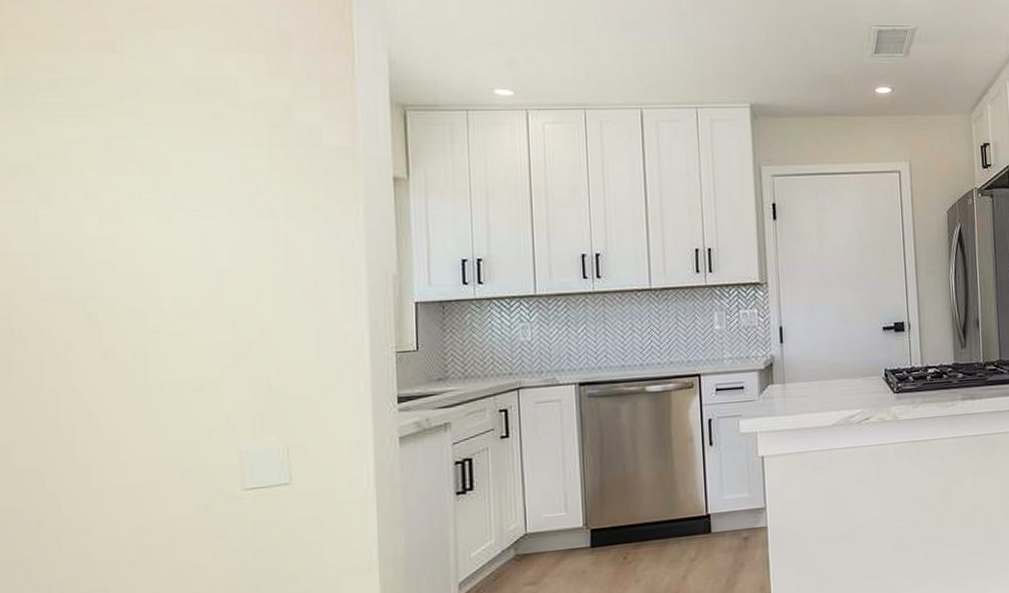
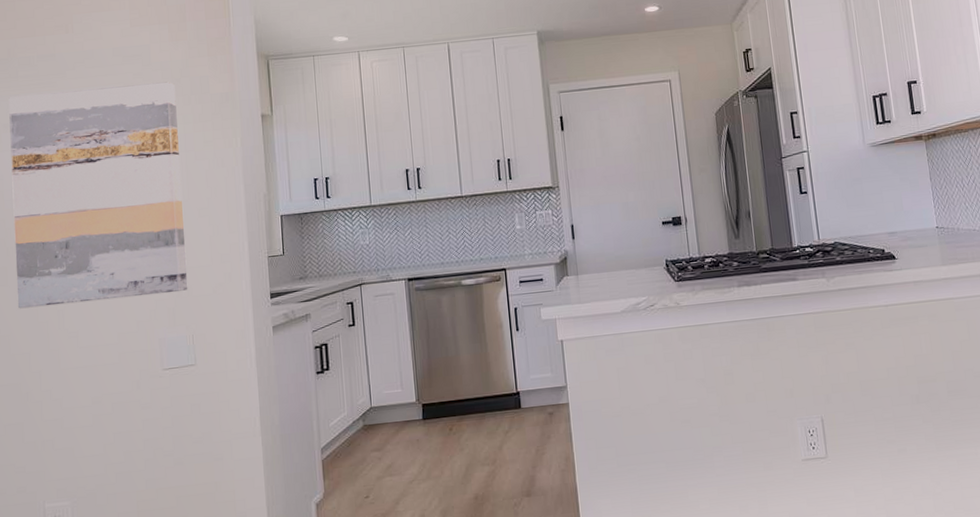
wall art: none [19,127,283,411] -> present [8,81,188,309]

